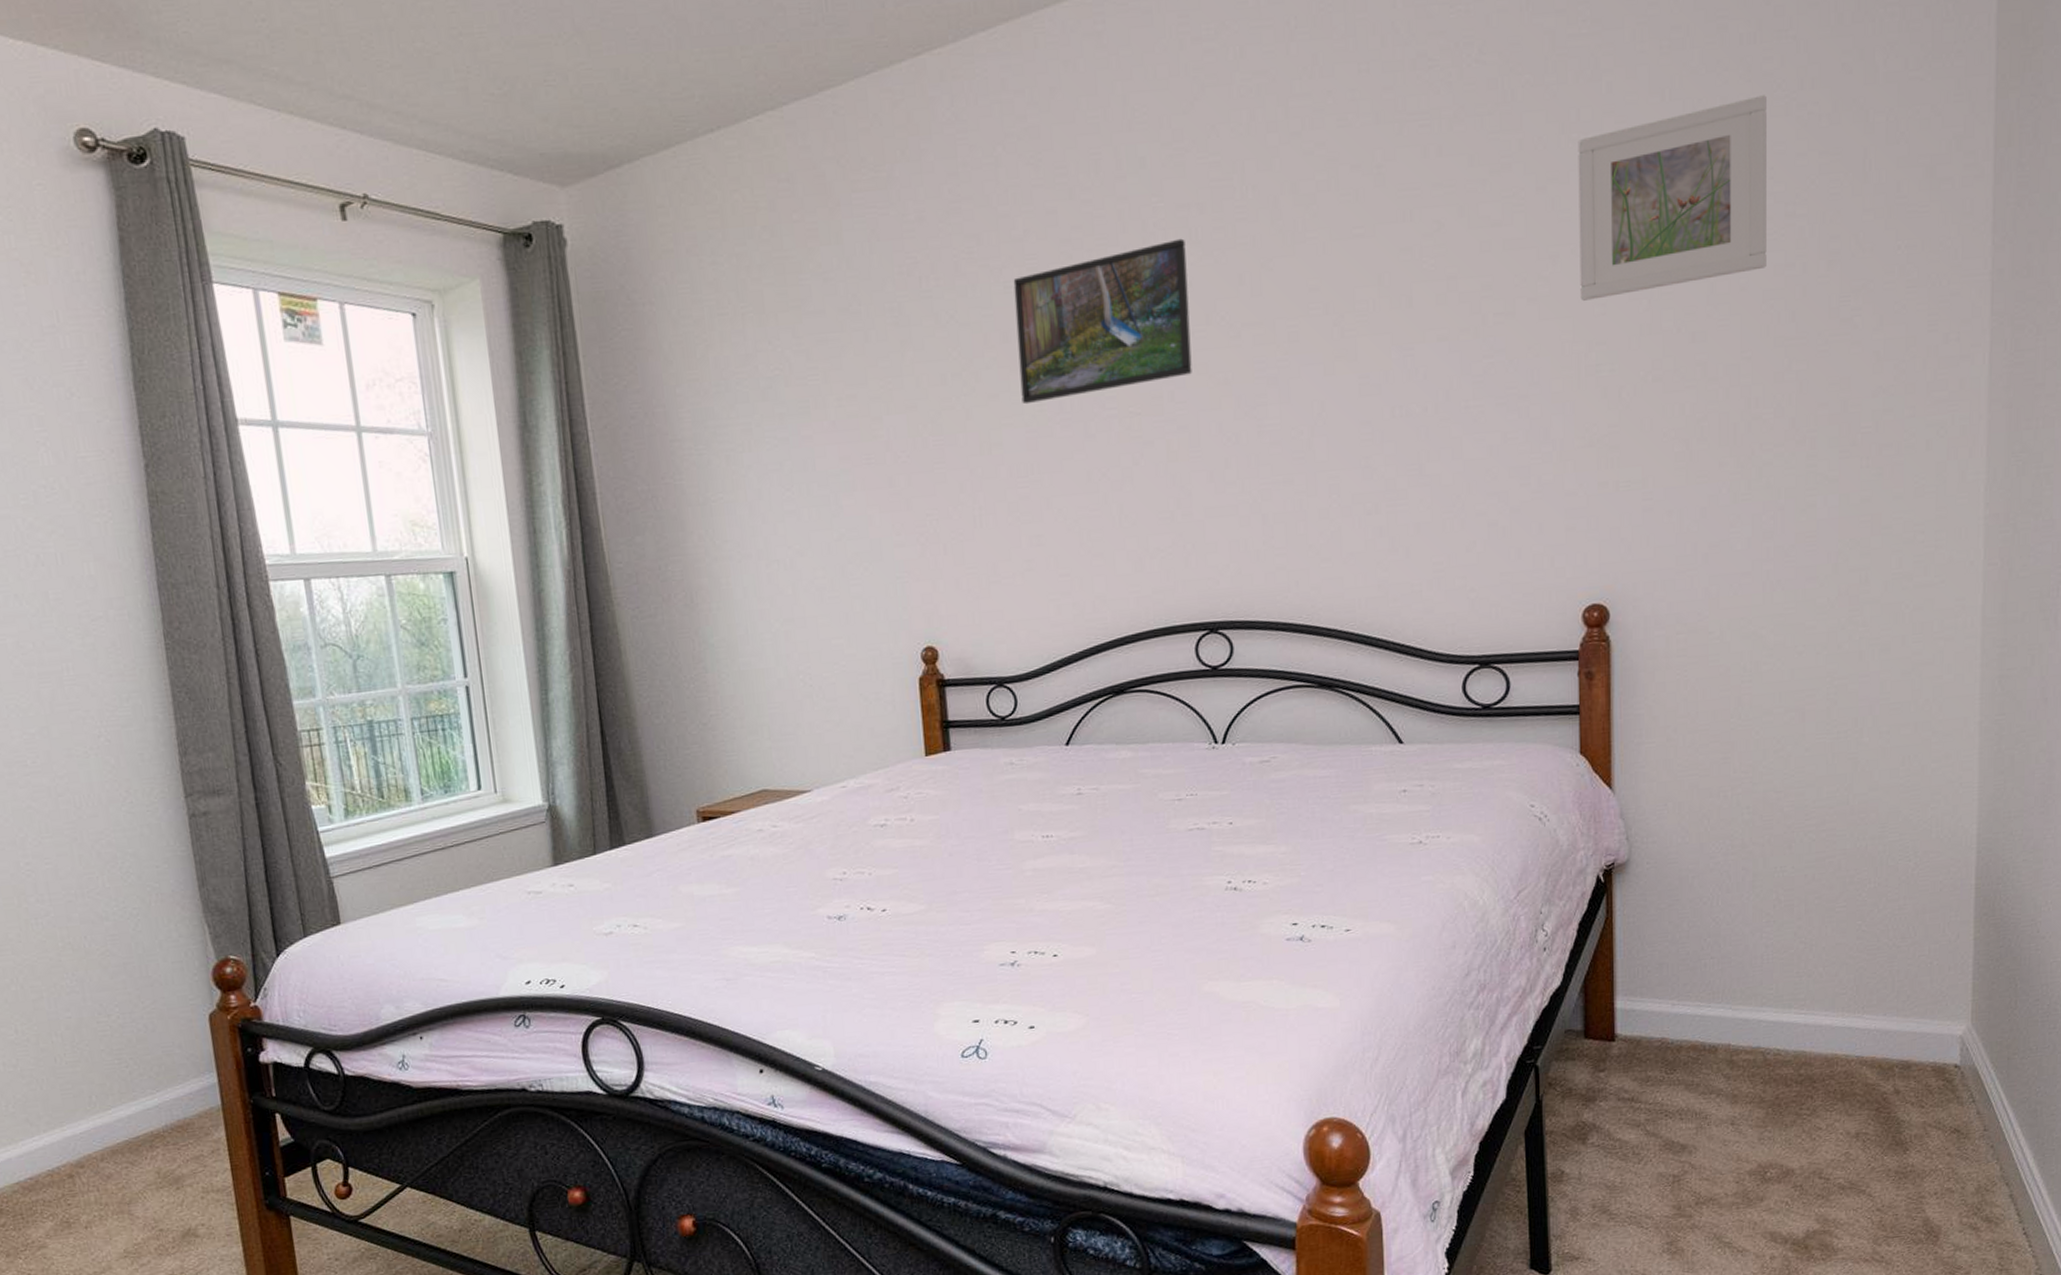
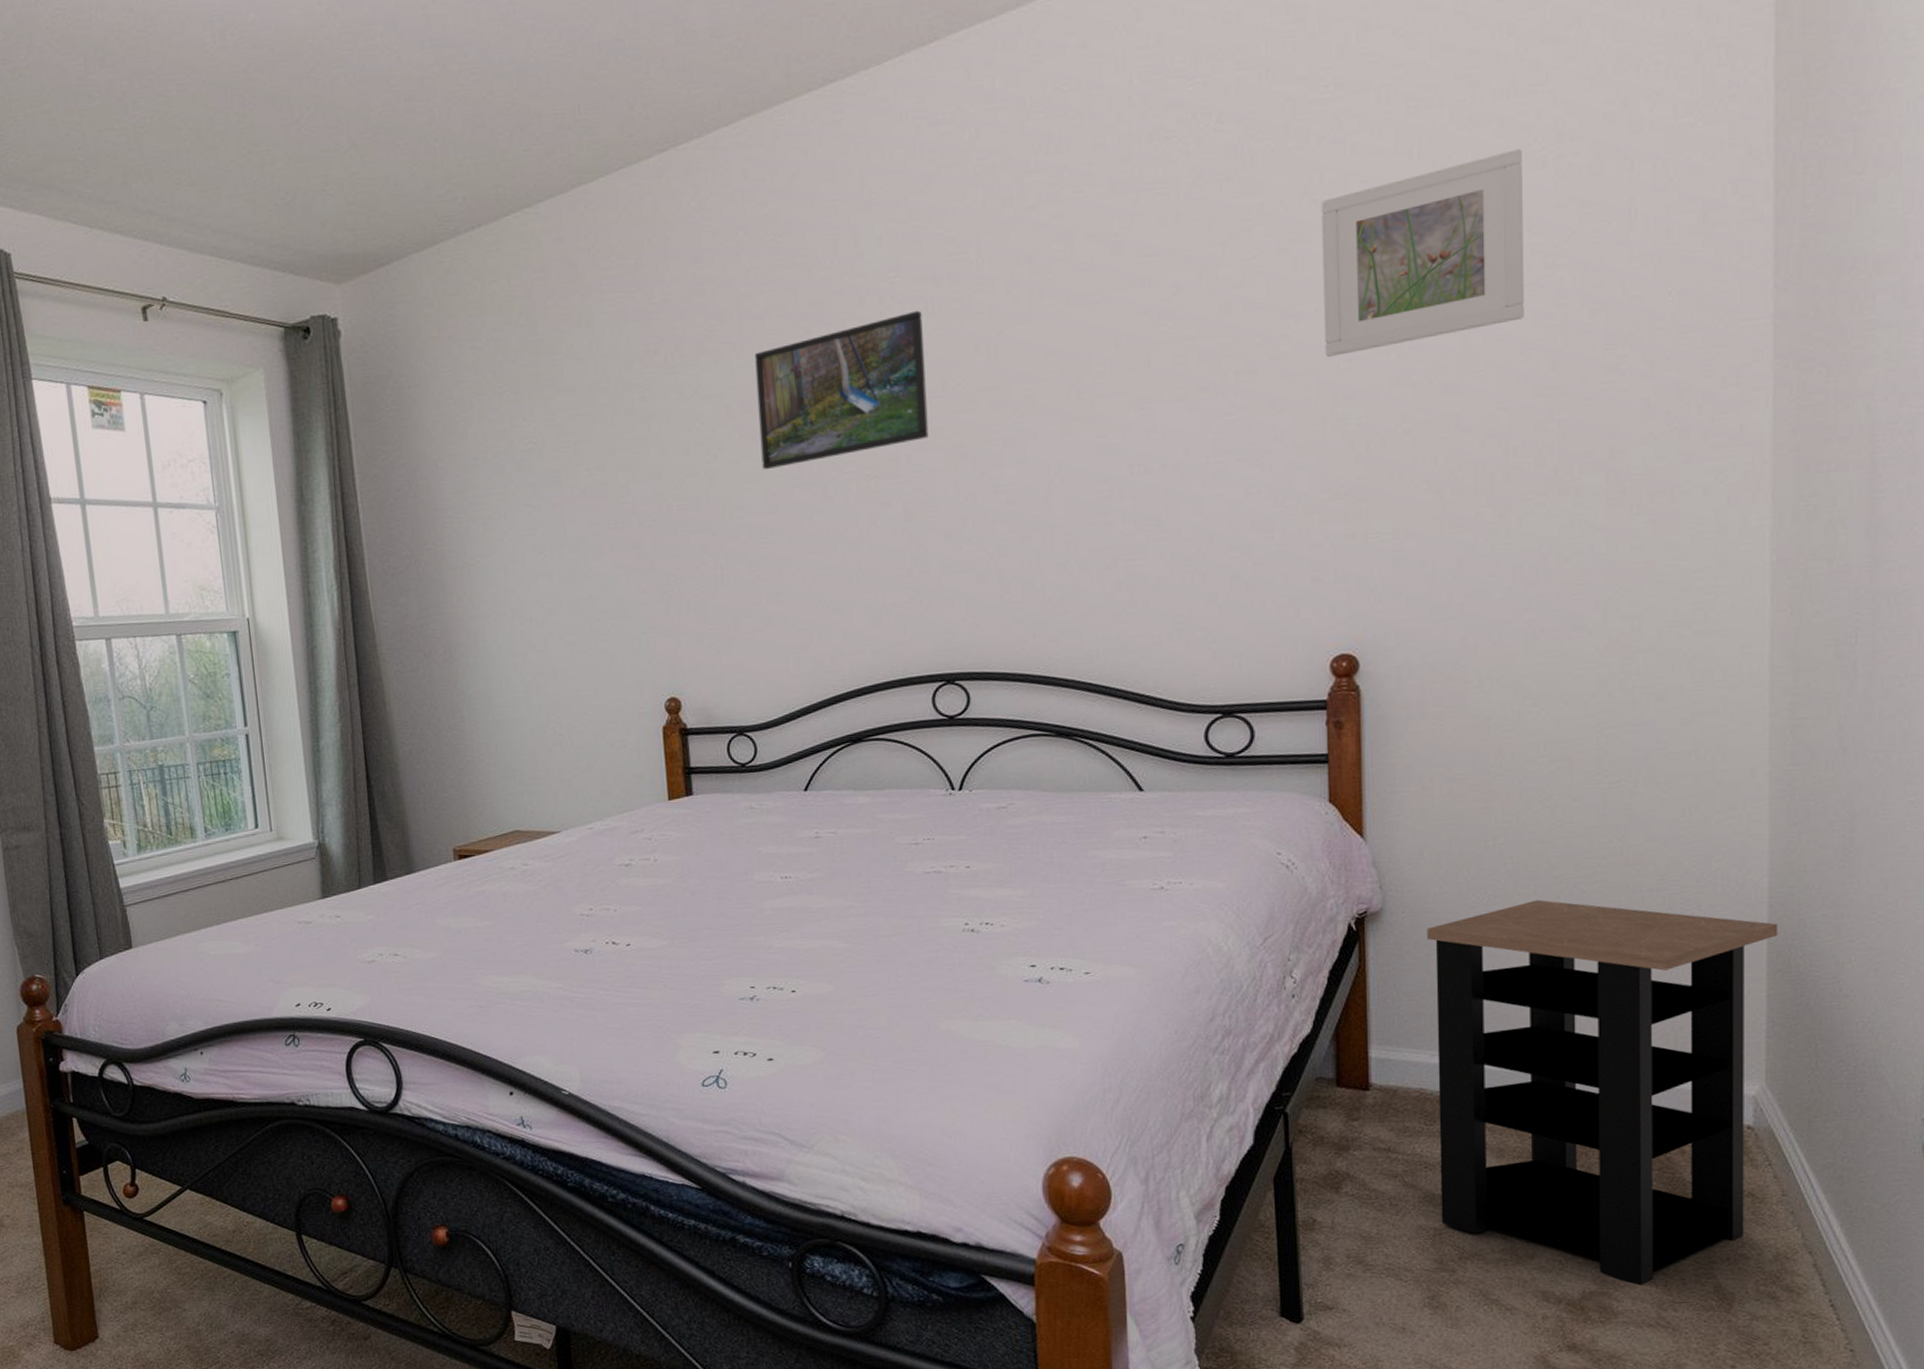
side table: none [1669,848,1985,1222] -> present [1426,899,1778,1284]

